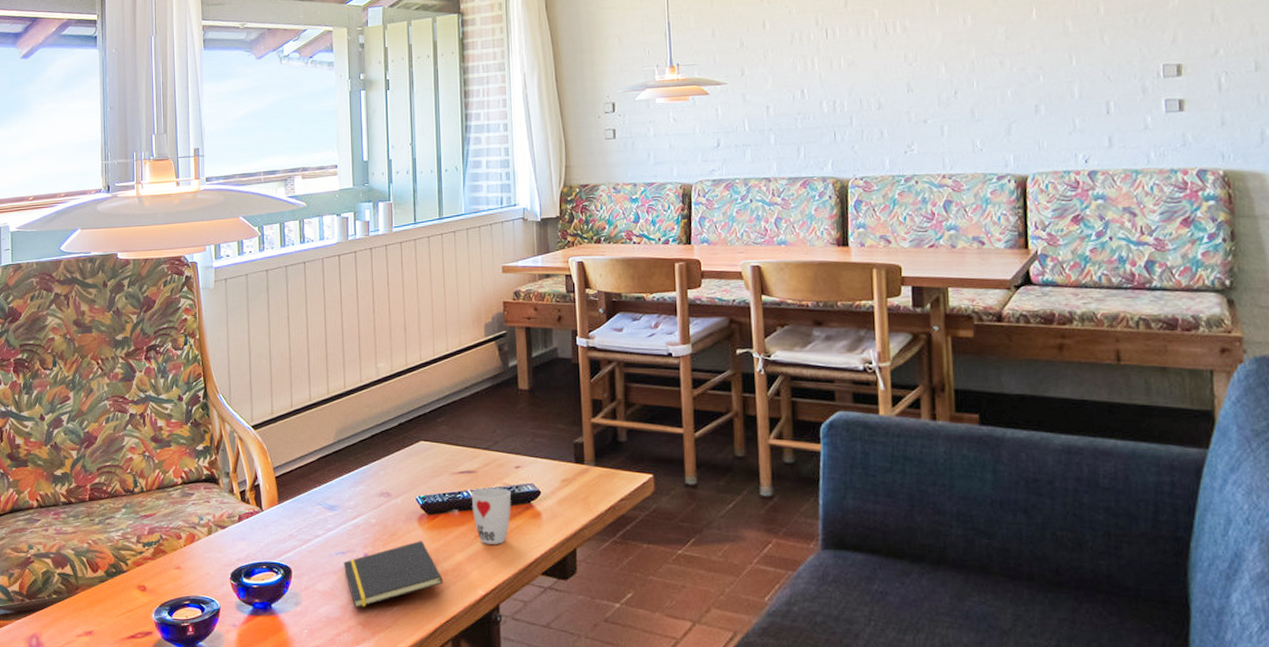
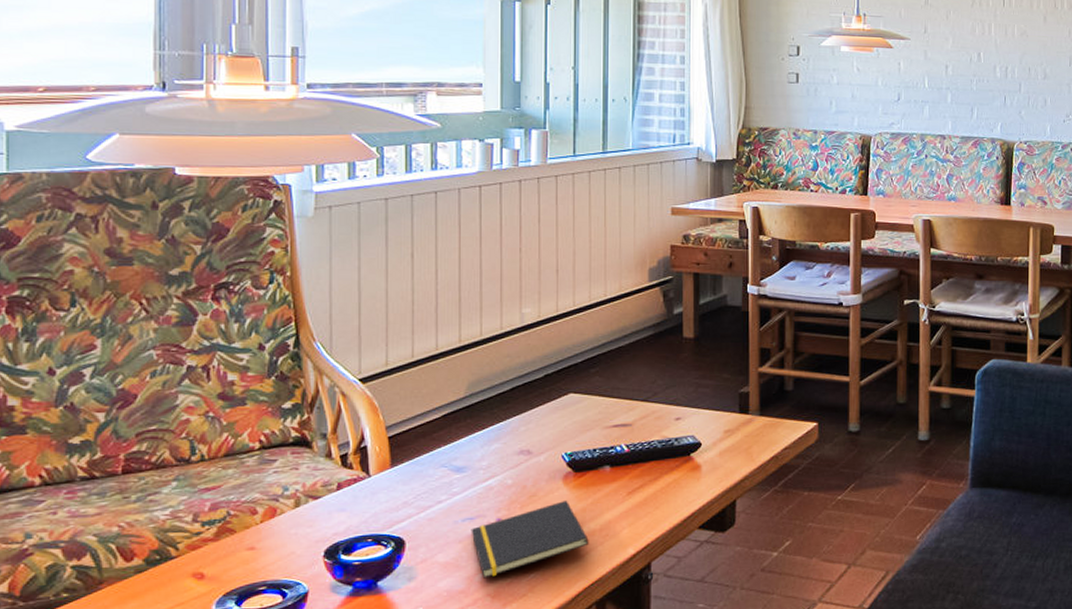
cup: present [471,488,512,544] -> none [625,441,670,500]

